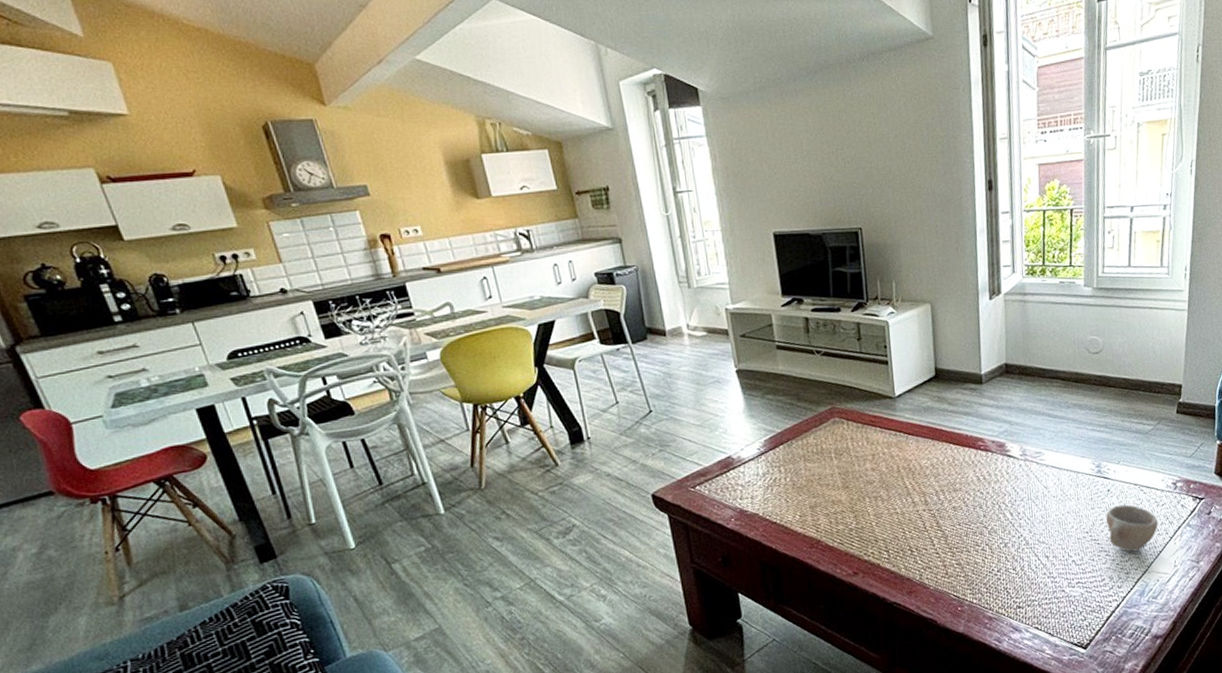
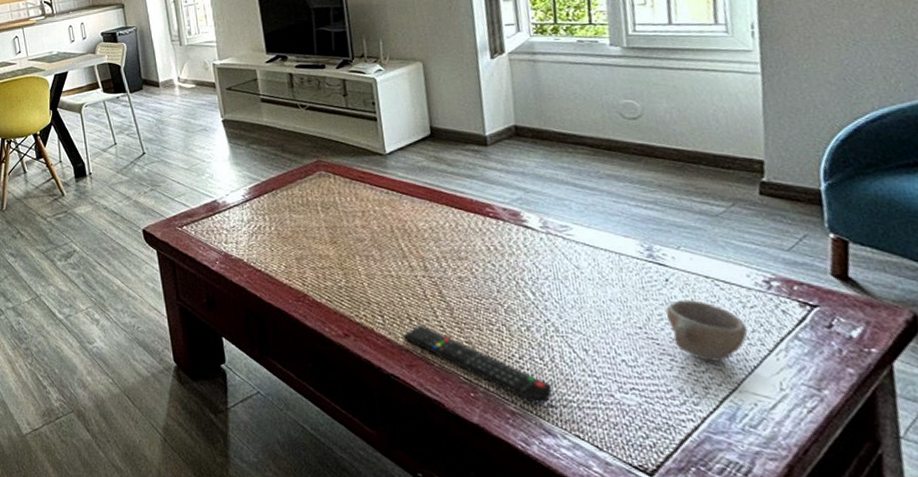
remote control: none [905,554,1021,607] -> present [404,325,552,404]

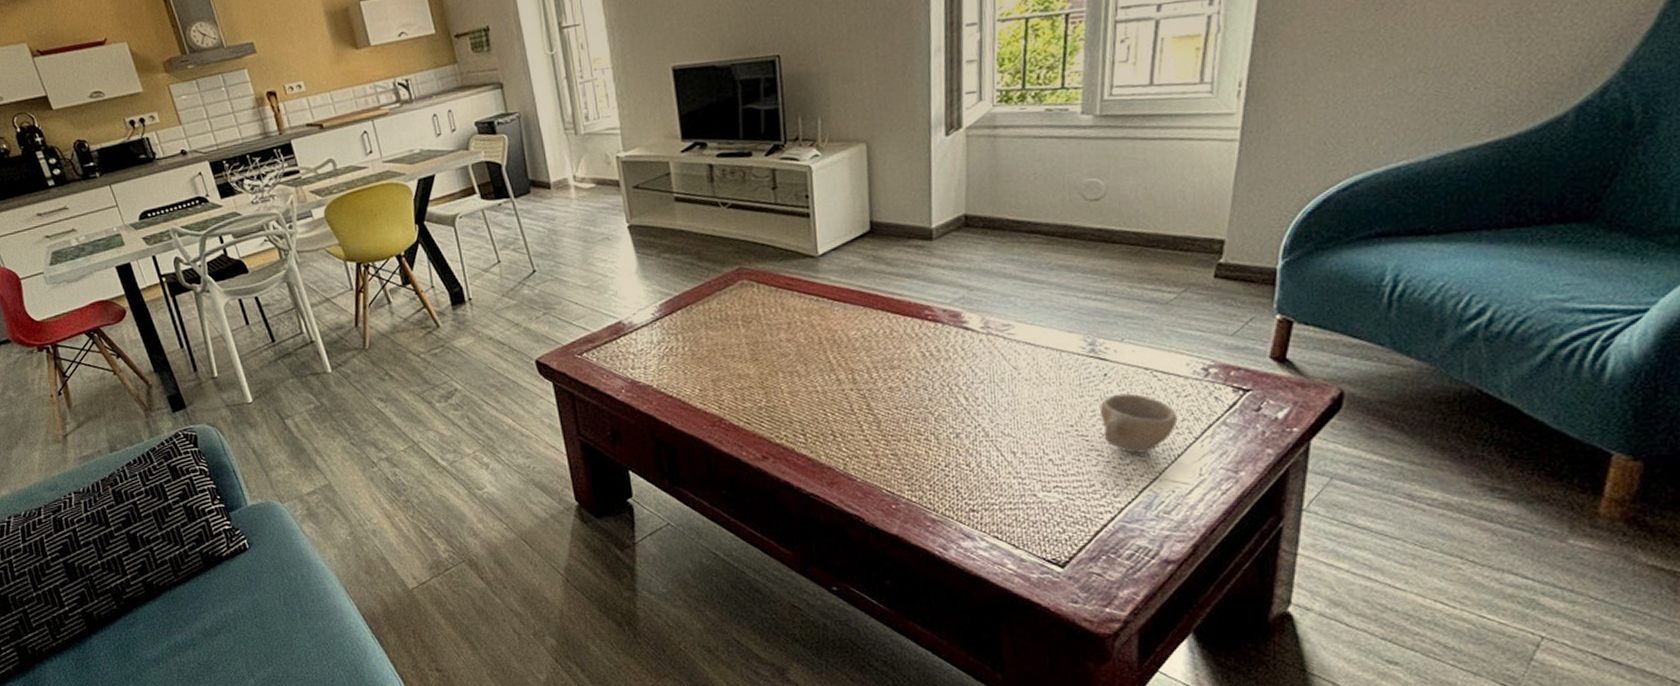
remote control: present [404,325,552,404] -> none [826,440,976,509]

